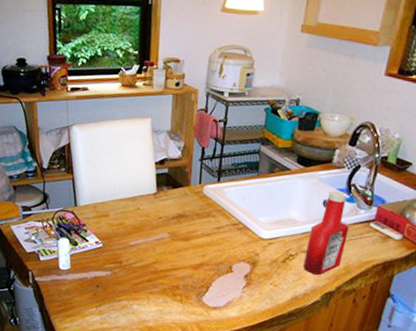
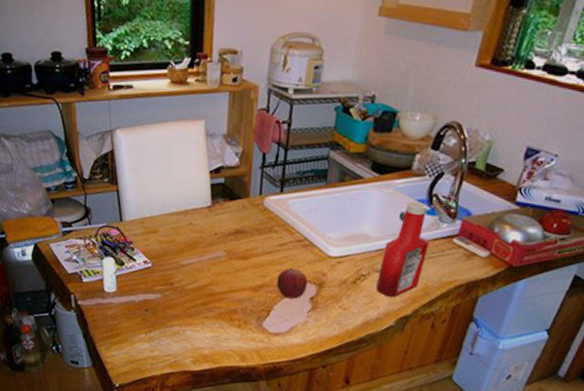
fruit: none [214,248,243,276] -> present [276,268,308,299]

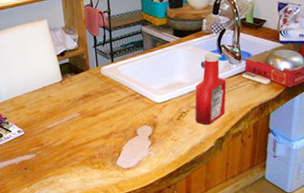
fruit: present [276,268,308,299] -> none [121,116,145,140]

